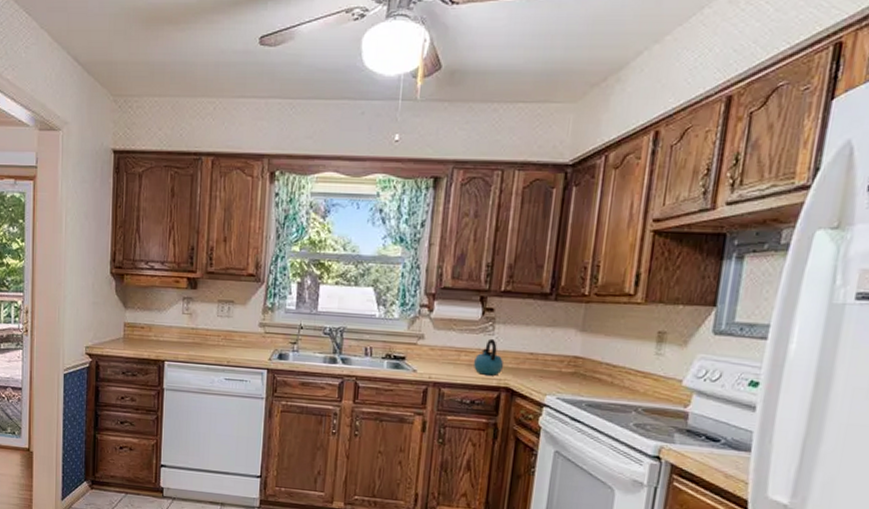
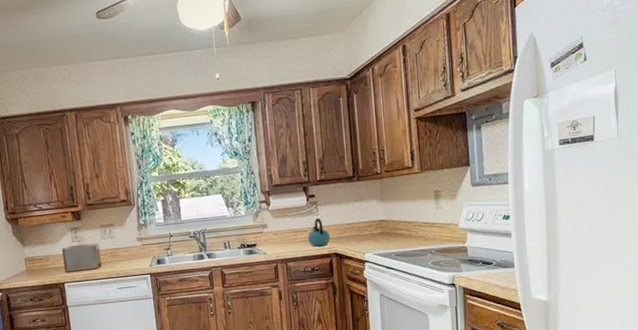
toaster: none [167,317,214,353] -> present [62,243,102,274]

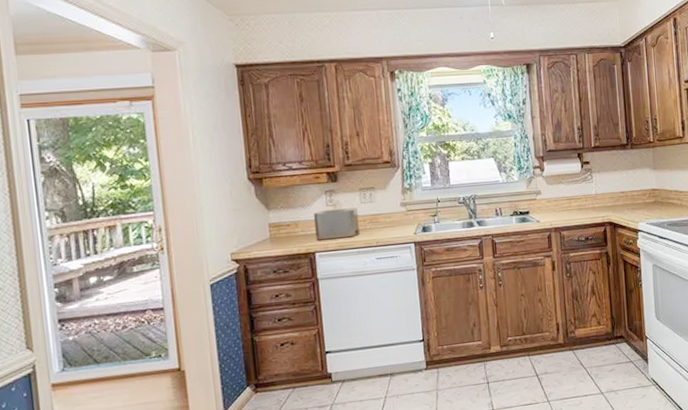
kettle: present [307,218,331,247] -> none [581,185,605,215]

